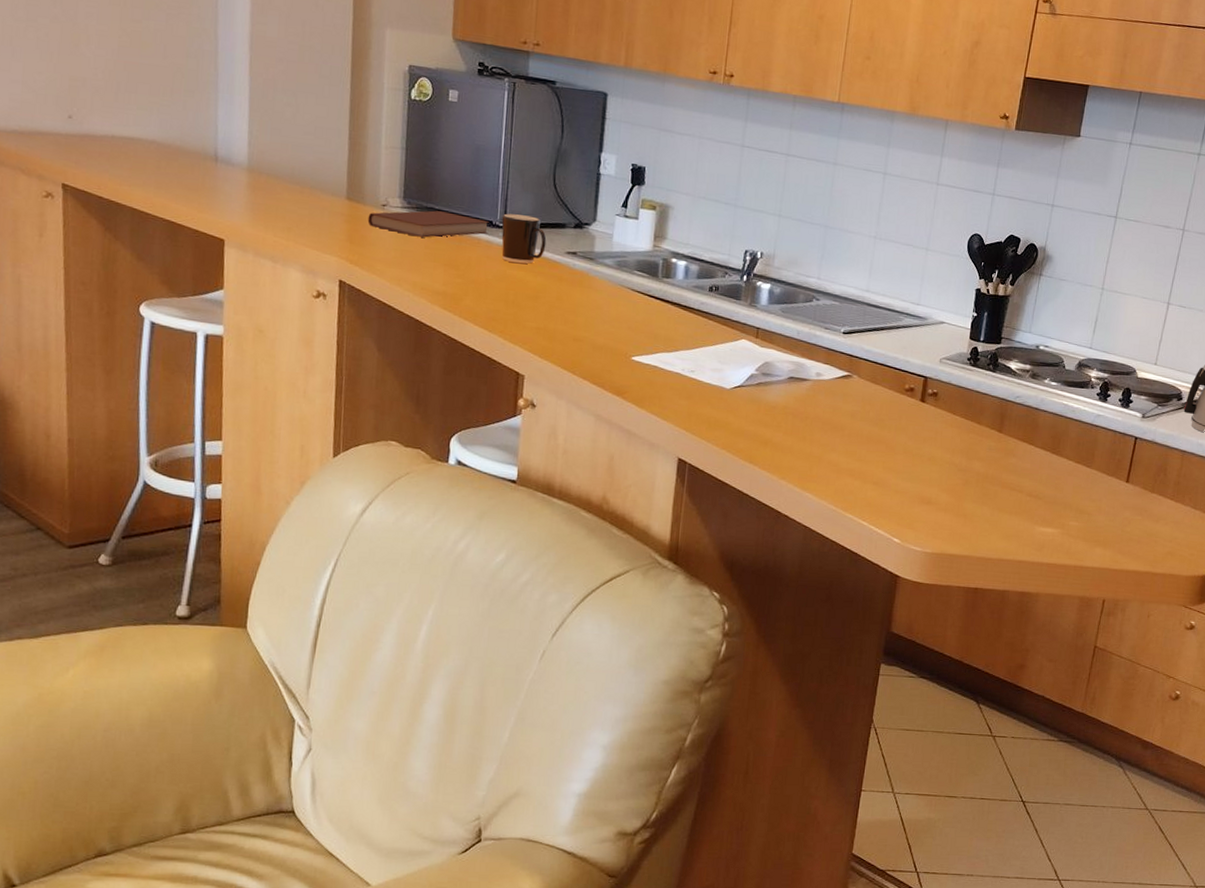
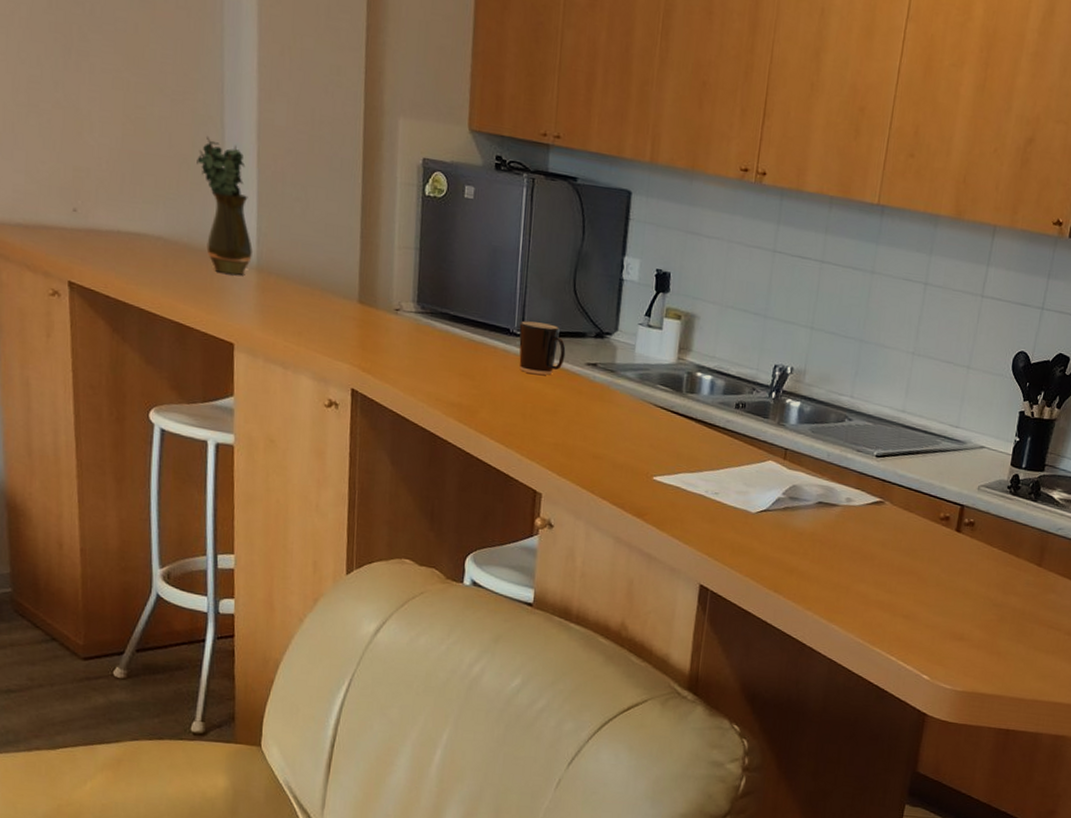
vase: none [190,46,244,175] -> present [197,135,253,275]
book: present [367,210,490,238] -> none [380,316,507,346]

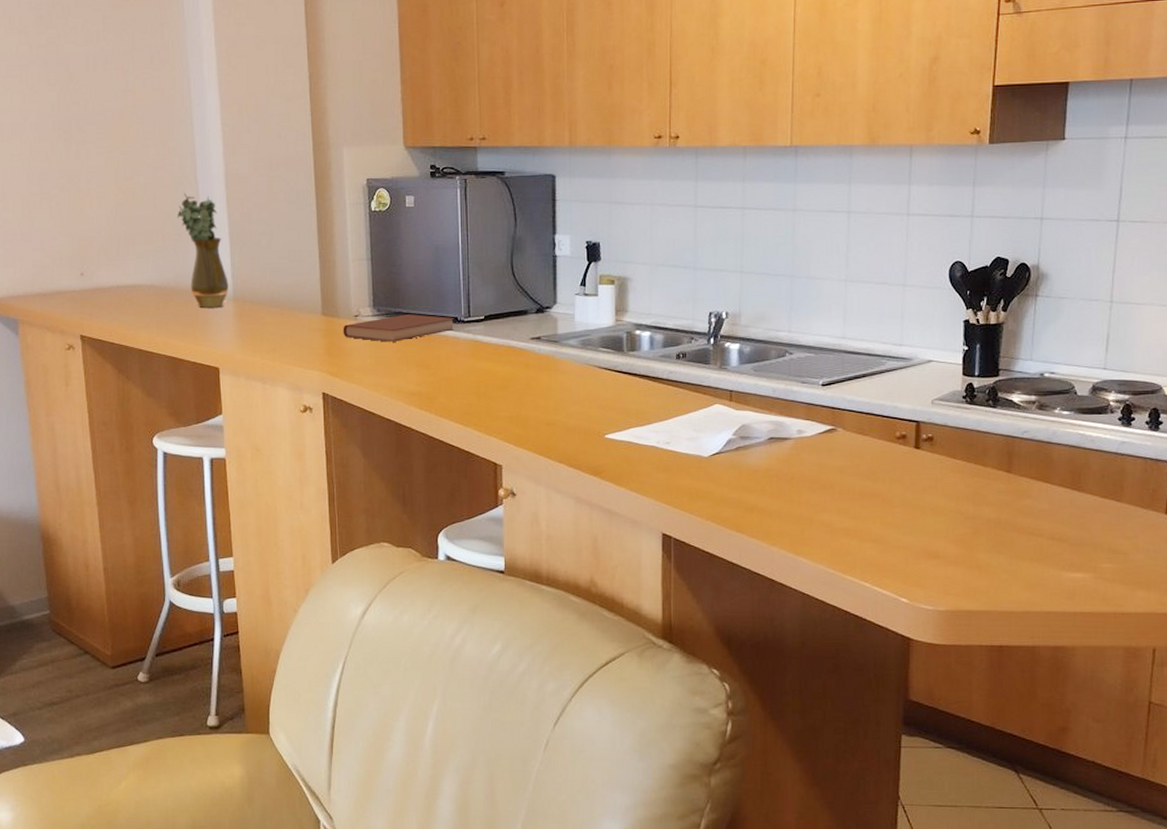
book: none [380,316,507,346] -> present [343,314,455,342]
mug: present [519,320,566,376] -> none [466,307,511,356]

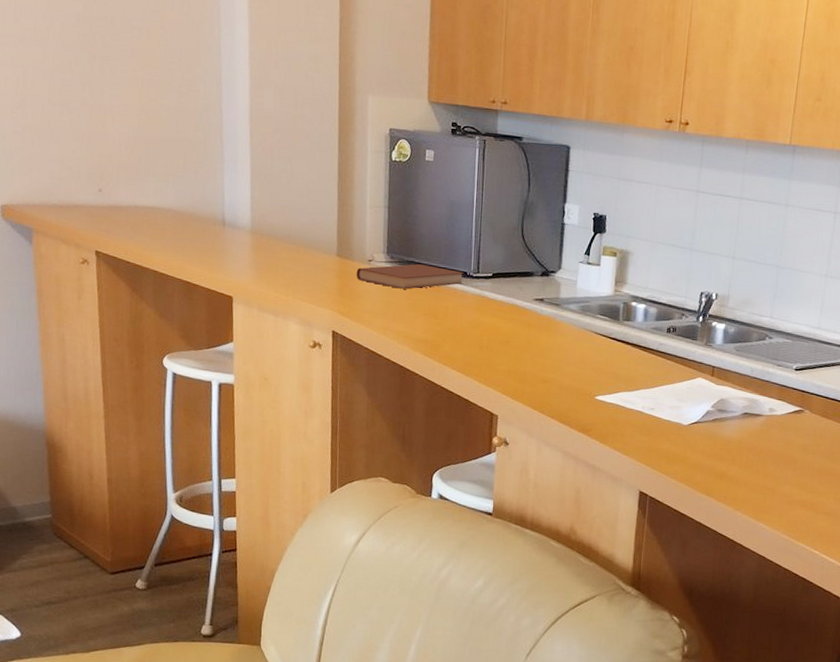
vase: present [177,192,229,308] -> none [200,120,247,238]

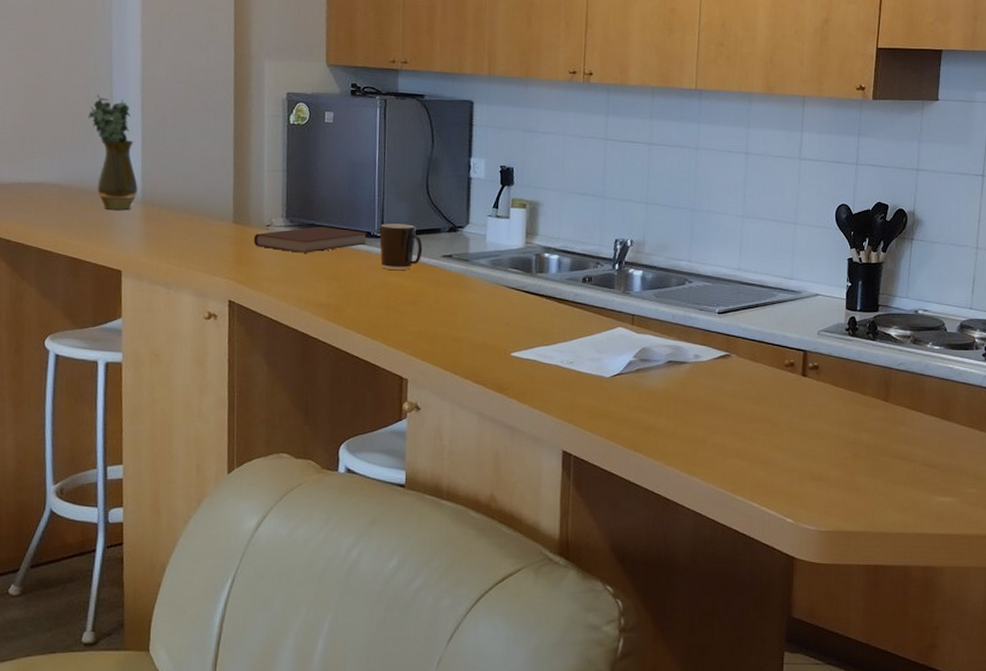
vase: none [200,120,247,238] -> present [88,93,138,210]
mug: none [475,264,516,312] -> present [379,223,423,271]

